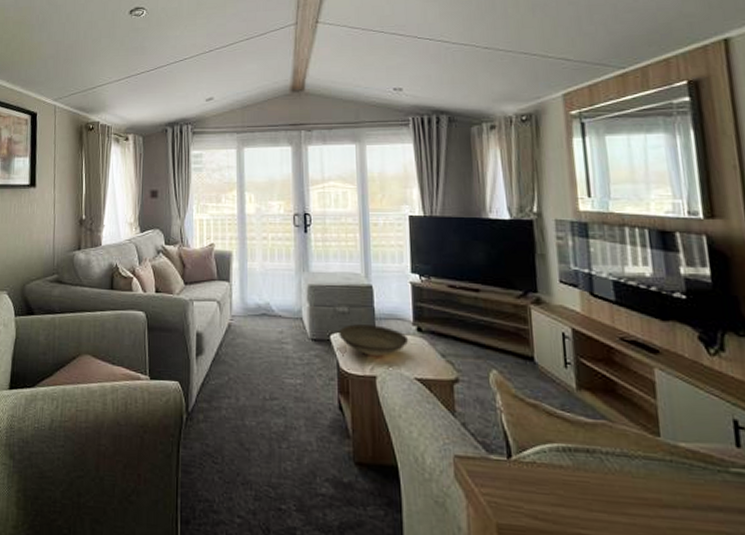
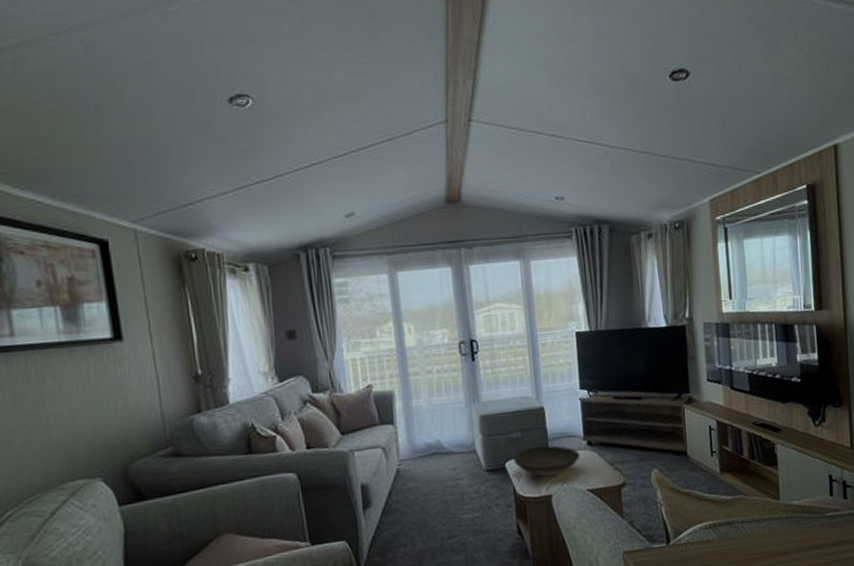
books: none [586,334,655,392] -> present [727,422,777,466]

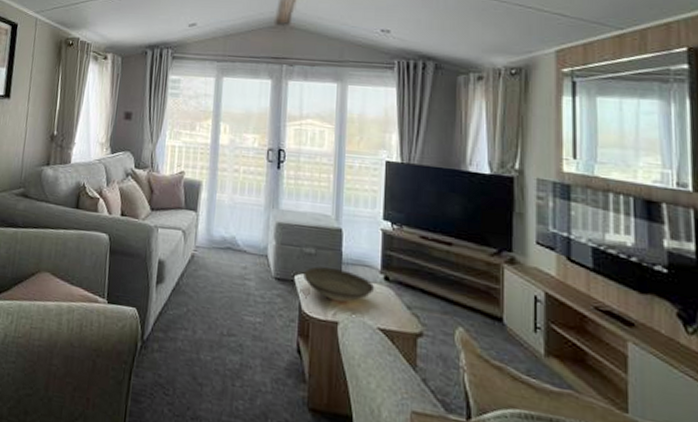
books: present [727,422,777,466] -> none [559,299,627,366]

